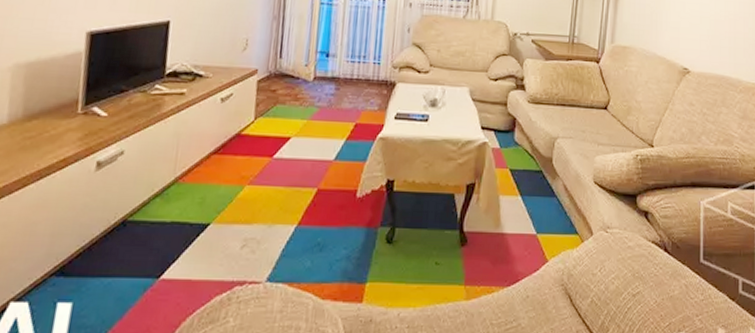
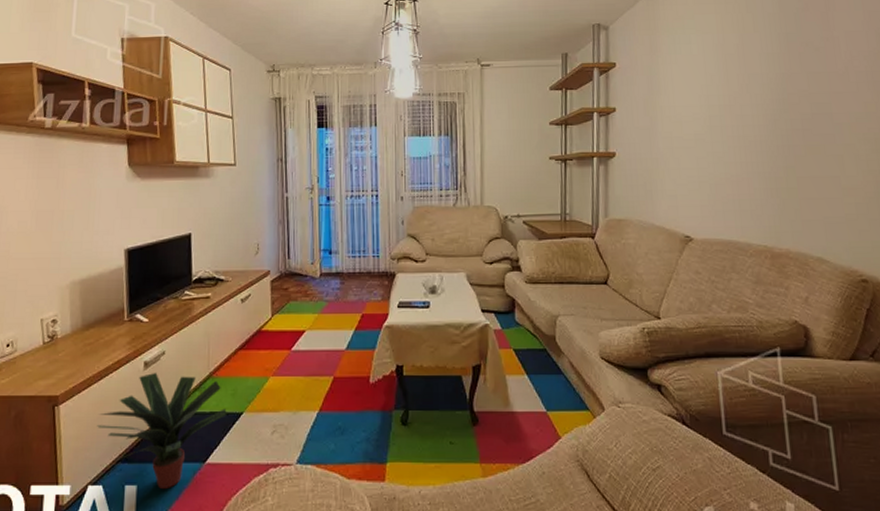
potted plant: none [29,173,191,307] -> present [97,372,227,488]

